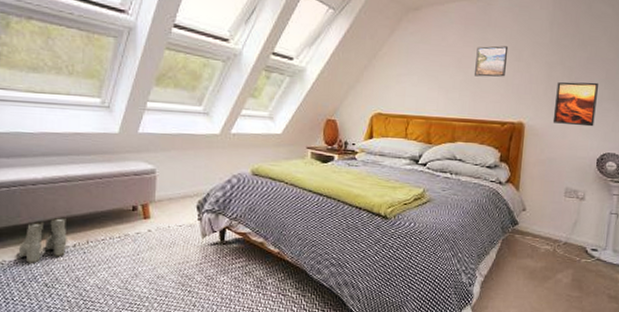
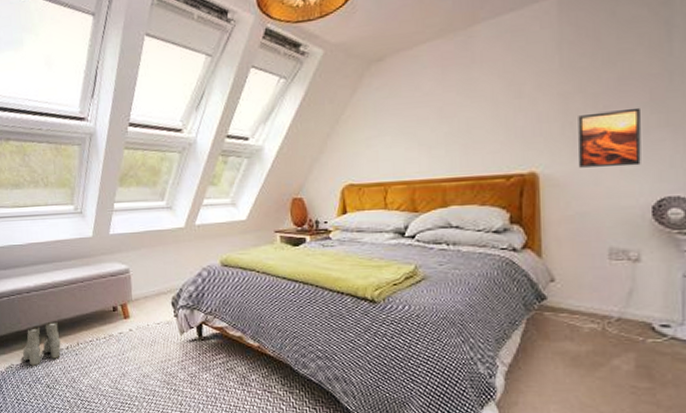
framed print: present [473,46,509,77] -> none [461,83,504,125]

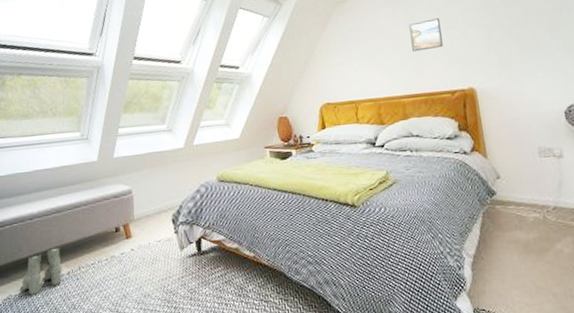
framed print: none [461,83,504,125] -> present [409,18,443,52]
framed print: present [577,107,641,168] -> none [499,35,551,83]

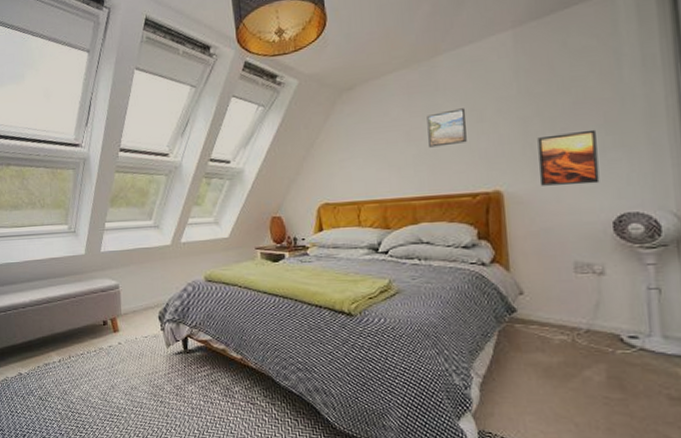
boots: present [22,246,62,295] -> none [17,335,54,379]
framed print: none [499,35,551,83] -> present [537,129,600,186]

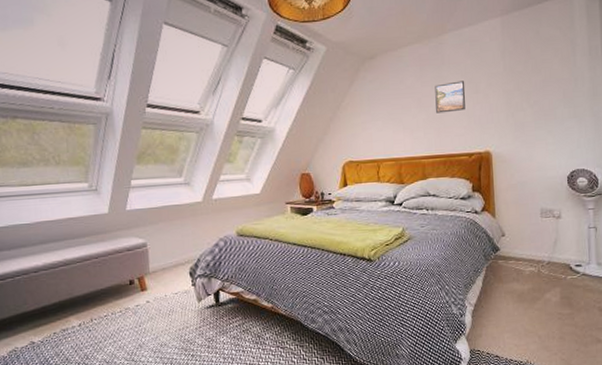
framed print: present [537,129,600,186] -> none [517,103,559,148]

